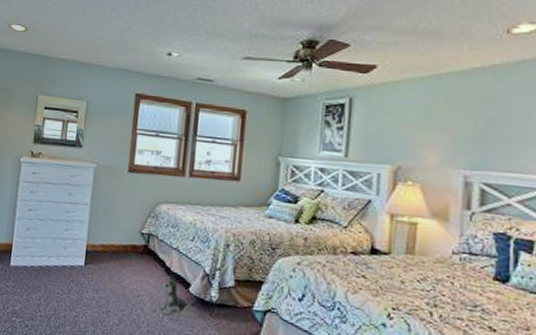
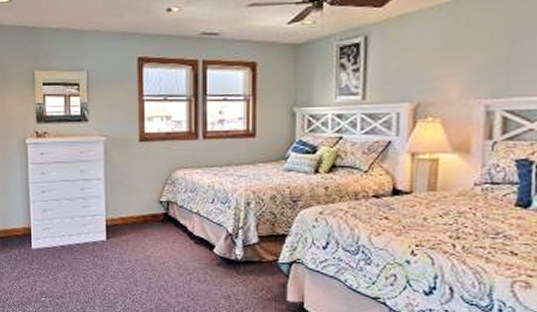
plush toy: present [159,278,192,317] -> none [184,242,217,279]

